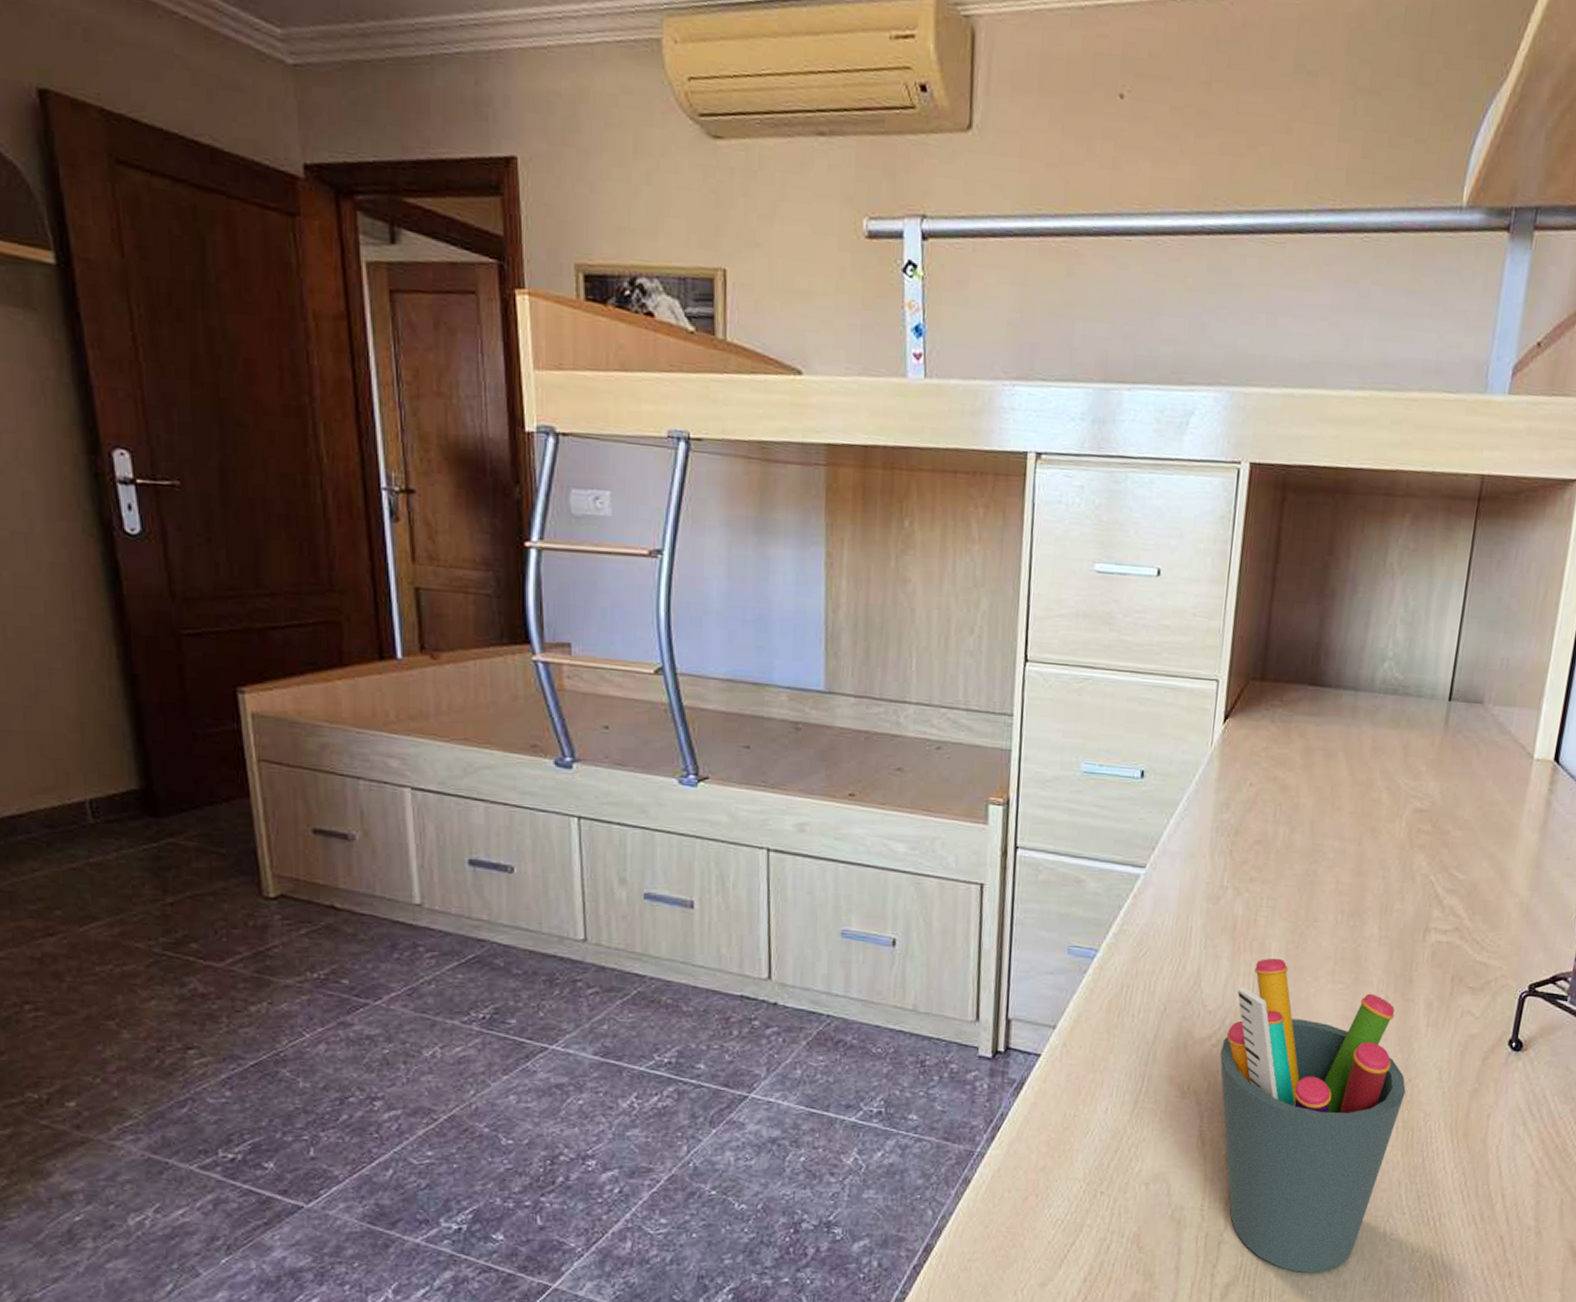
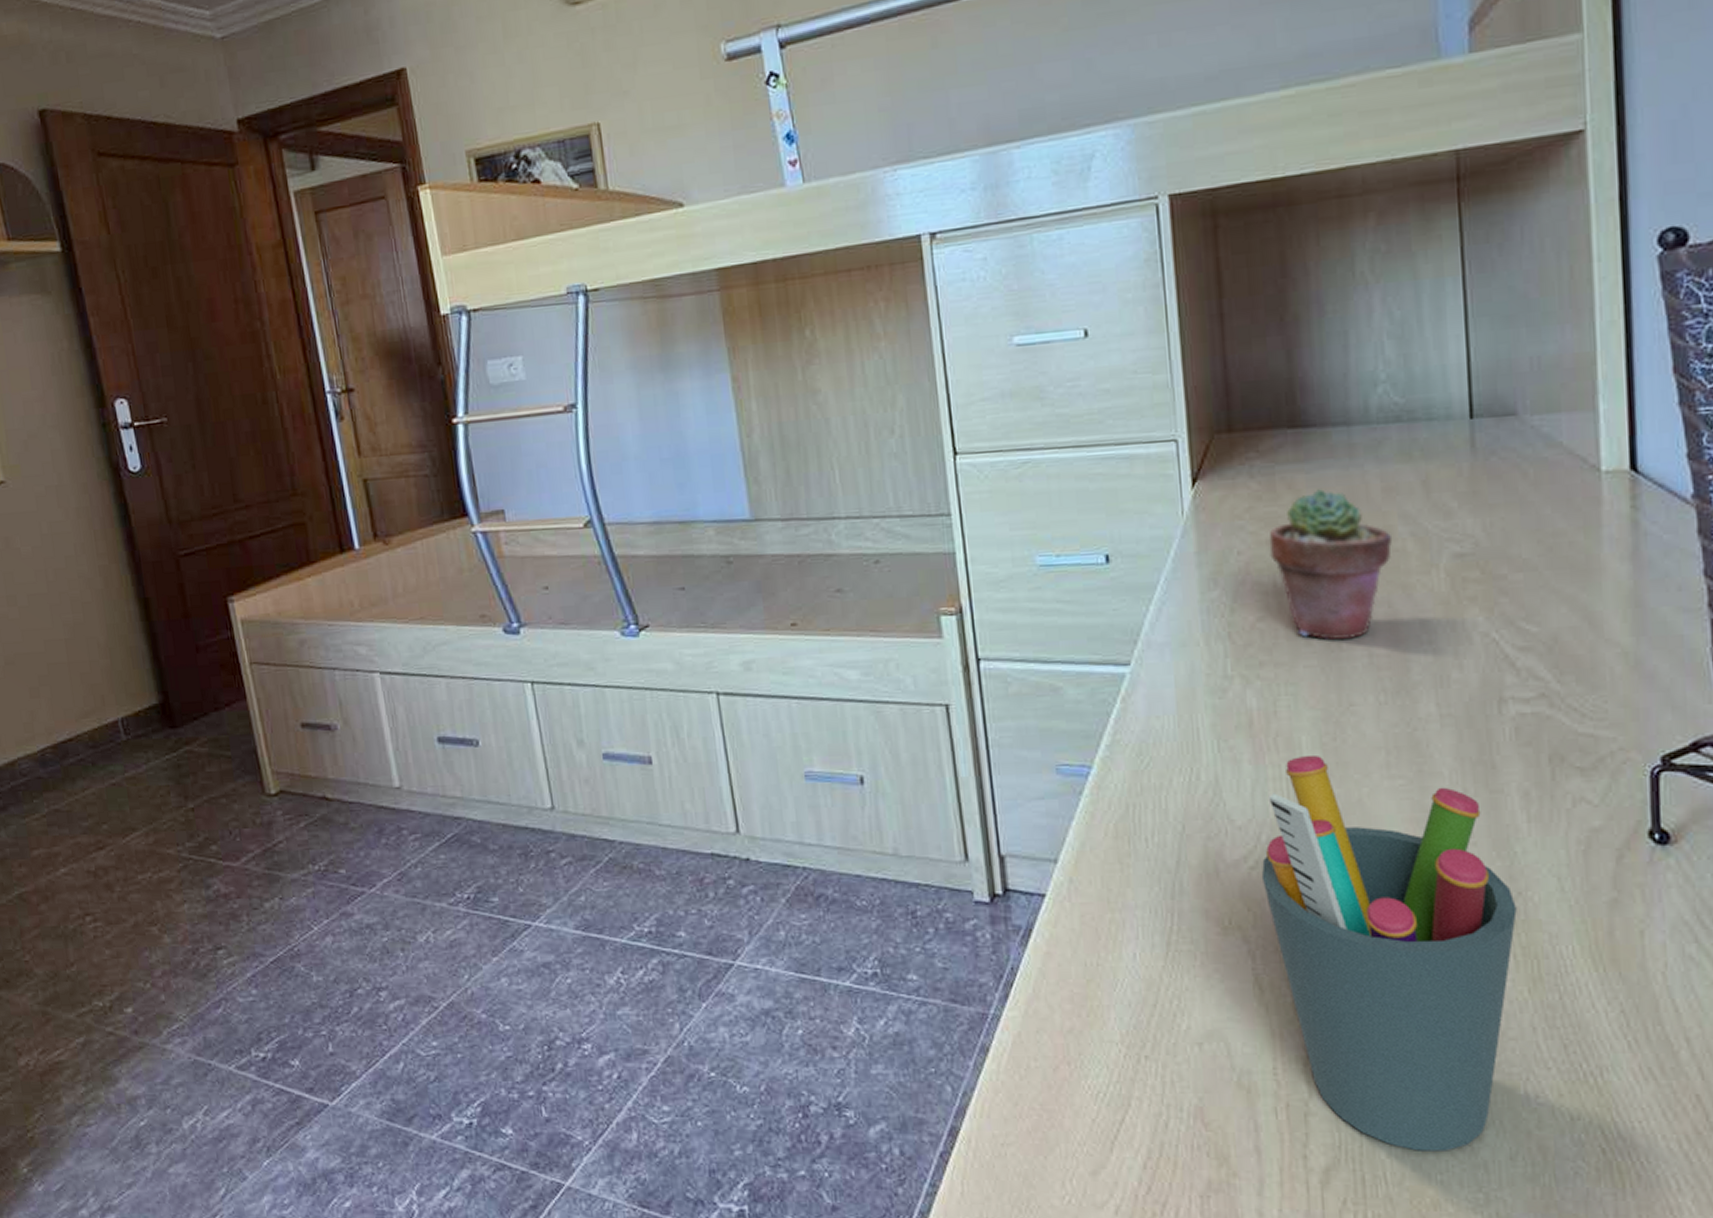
potted succulent: none [1275,740,1373,867] -> present [1269,489,1393,641]

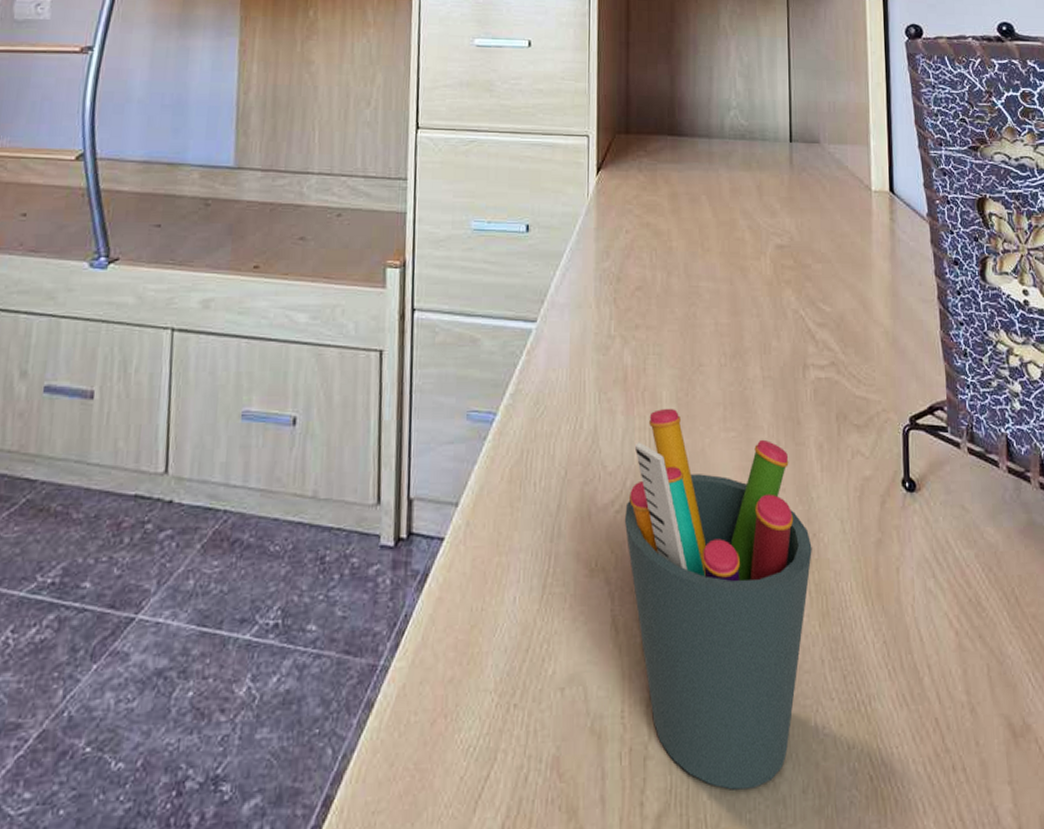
potted succulent: present [1269,489,1393,641] -> none [649,185,736,310]

